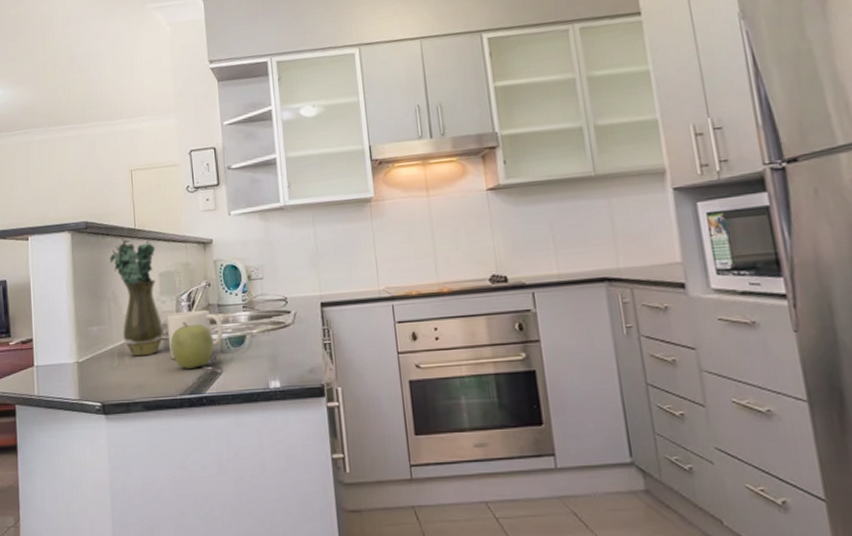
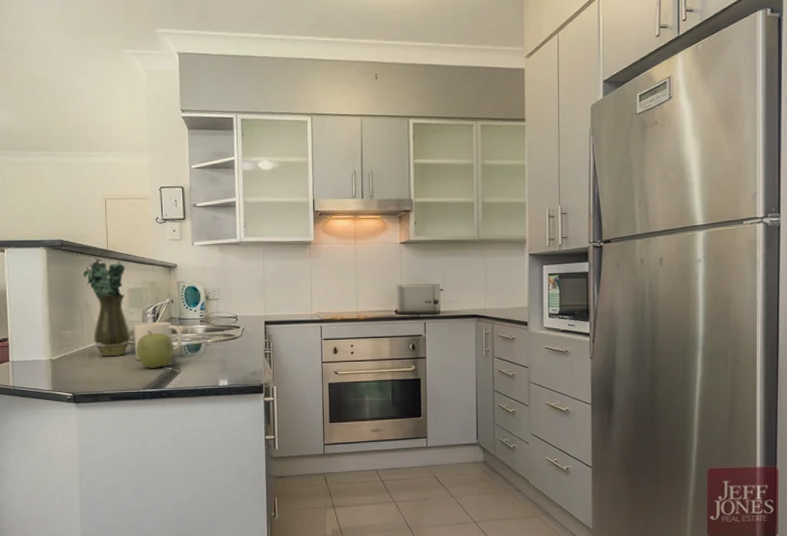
toaster: none [487,239,554,286] -> present [395,284,443,316]

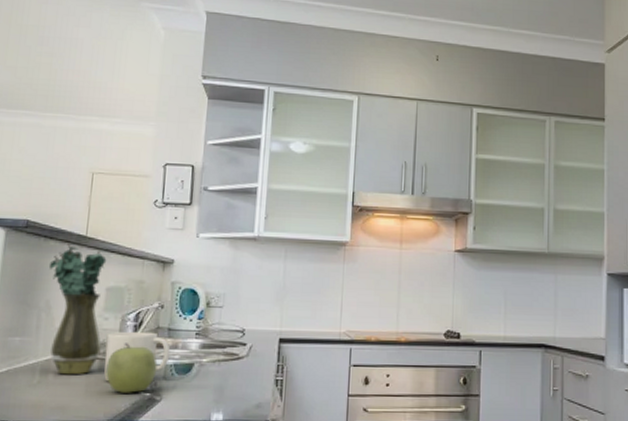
toaster: present [395,284,443,316] -> none [445,301,504,342]

